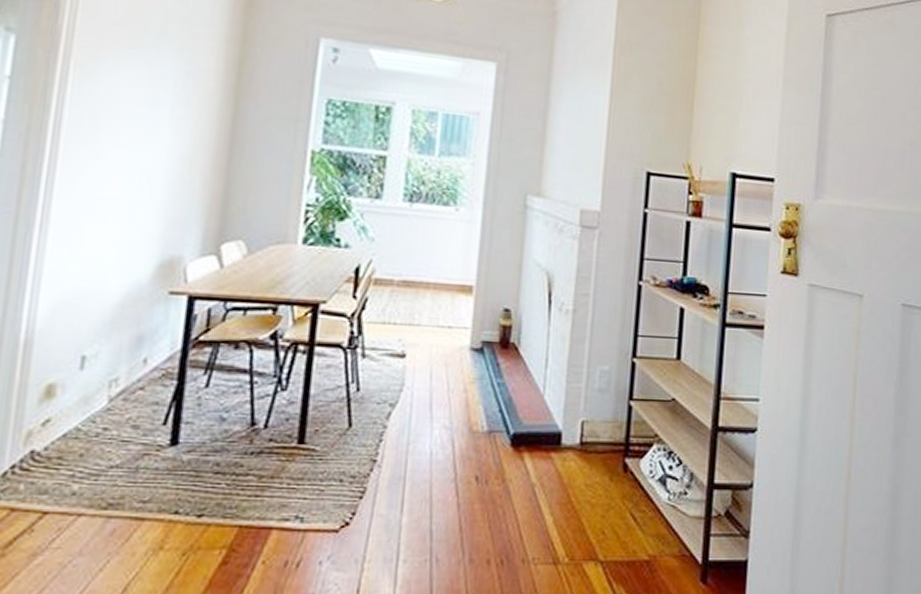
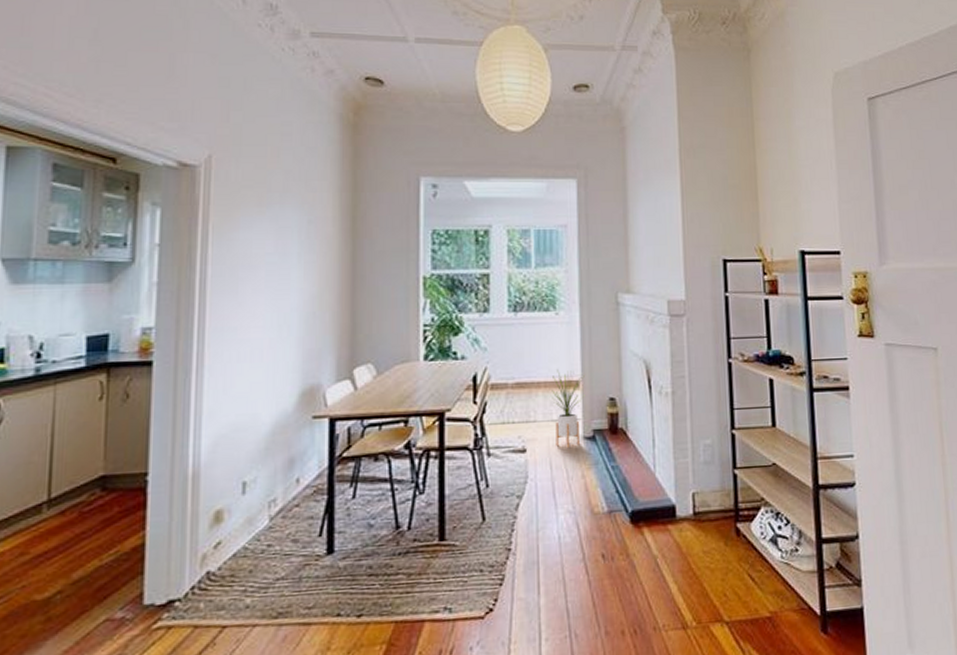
house plant: none [439,271,480,357] -> present [552,369,585,448]

